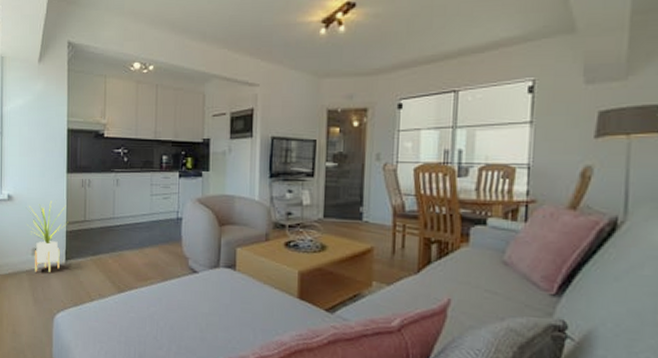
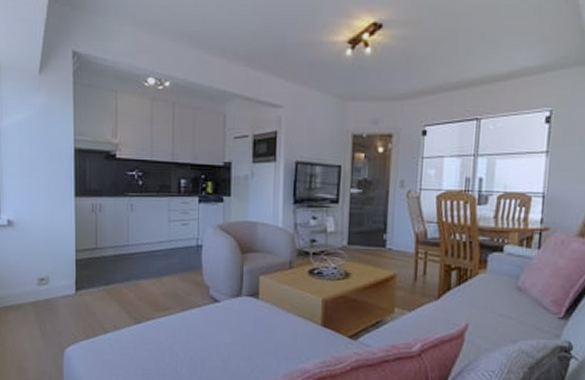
house plant: present [26,201,66,272] -> none [29,227,75,304]

